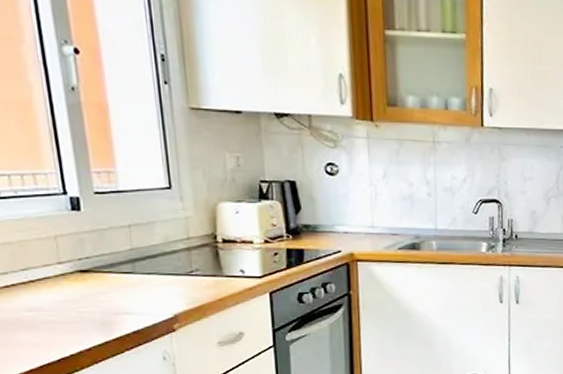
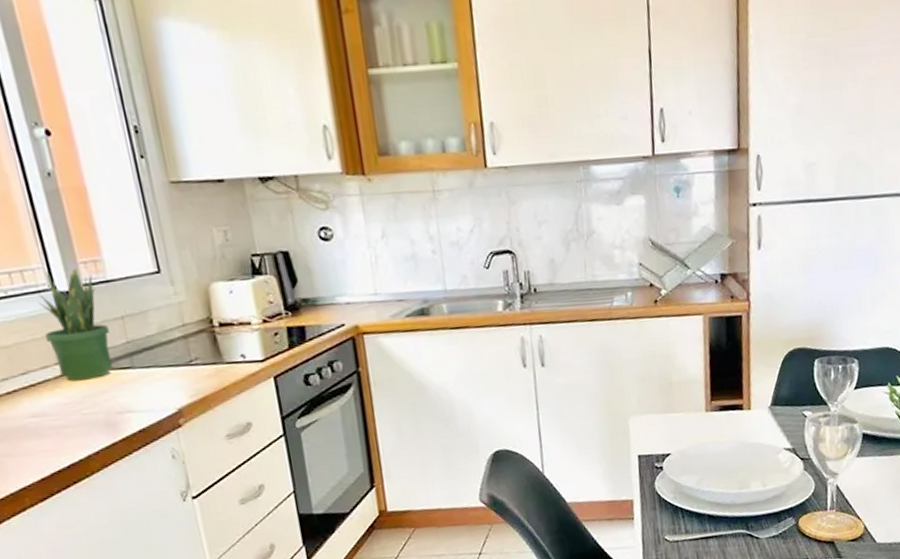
planter: none [47,176,115,281] -> present [37,269,114,382]

